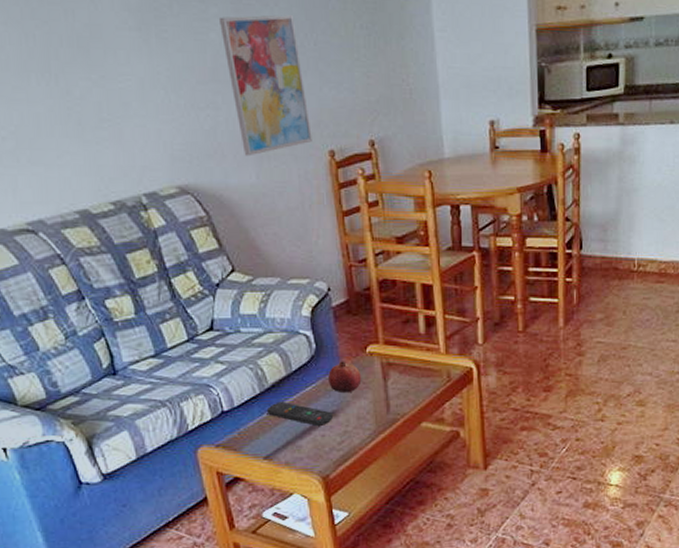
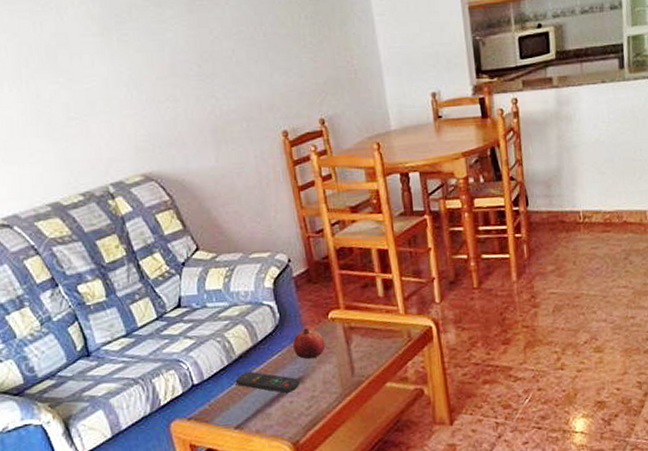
wall art: present [218,14,312,157] -> none [174,12,266,142]

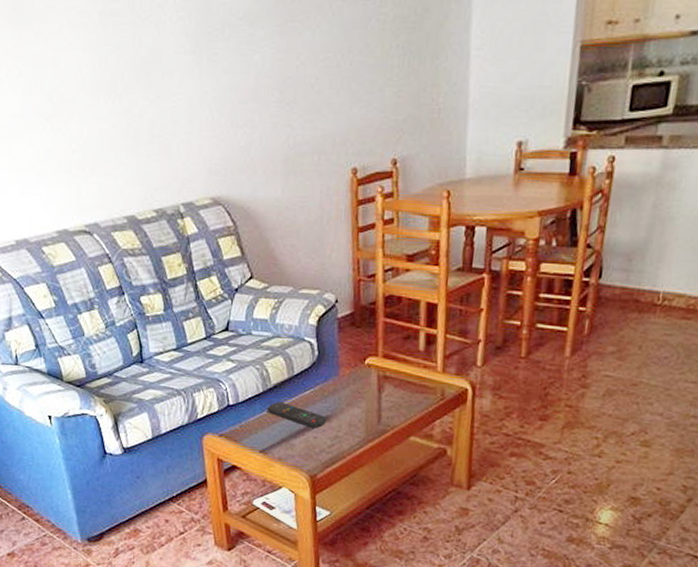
fruit: present [293,328,326,359] -> none [326,370,358,401]

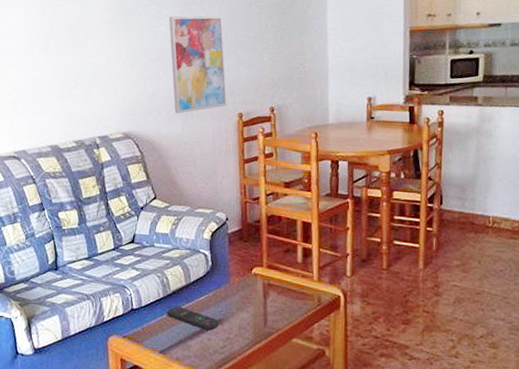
wall art: none [264,36,338,172] -> present [168,15,227,114]

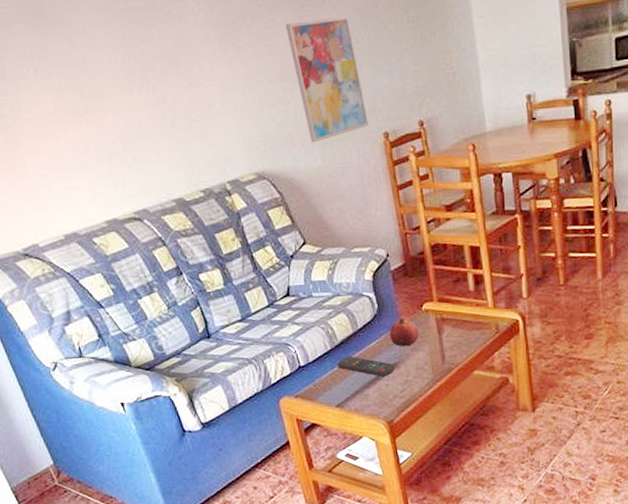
fruit: none [218,278,246,306] -> present [389,318,419,347]

